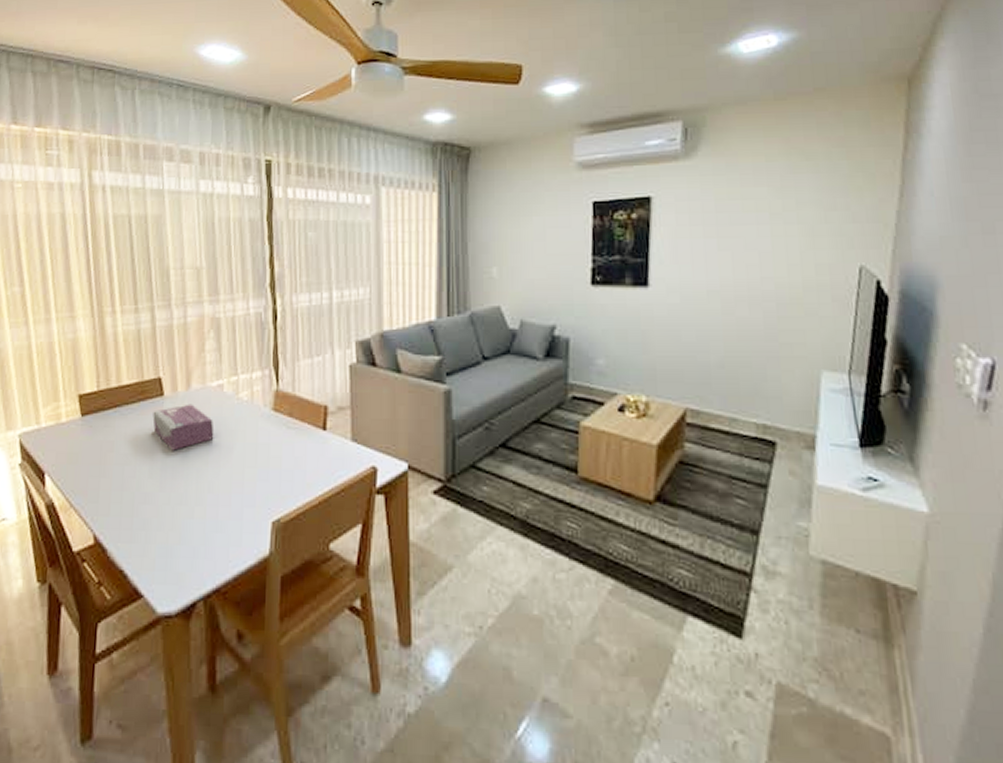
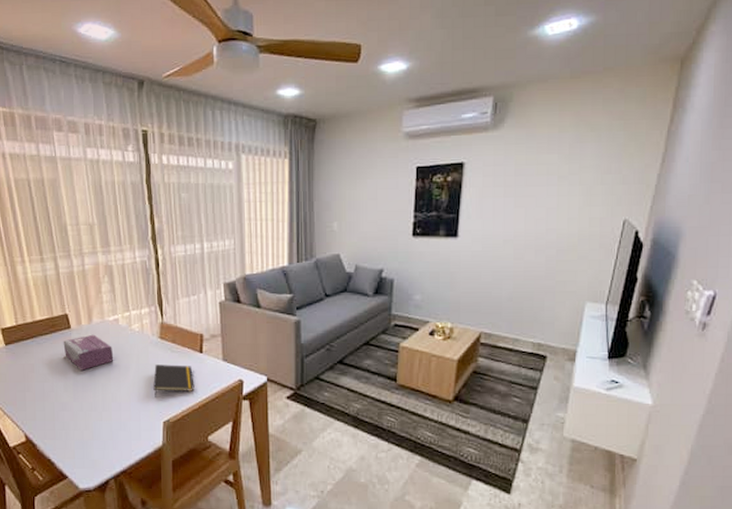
notepad: none [261,444,314,488] -> present [153,365,195,397]

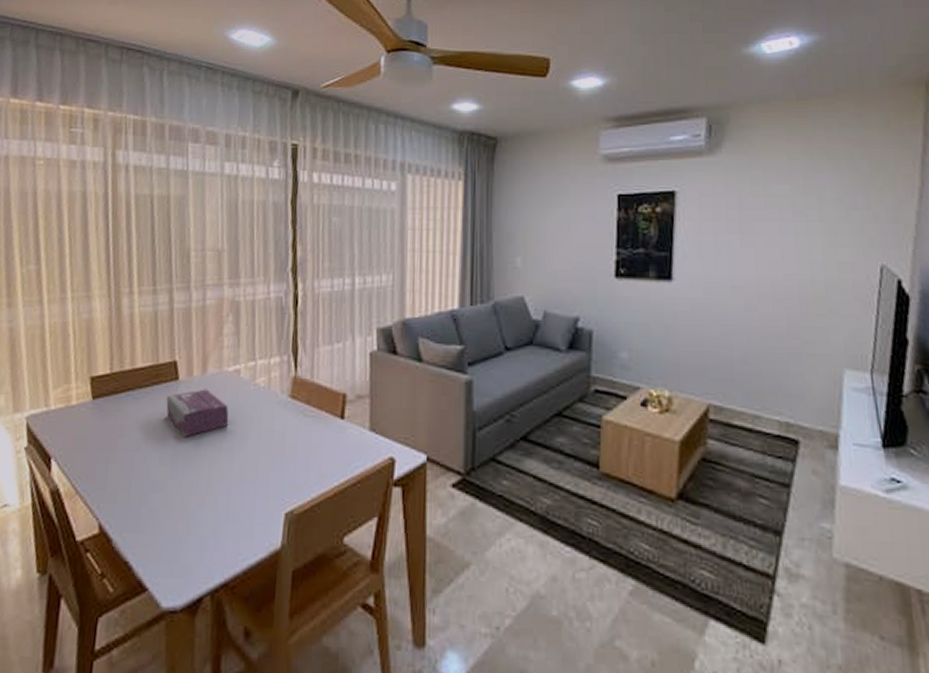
notepad: present [153,365,195,397] -> none [276,432,331,478]

